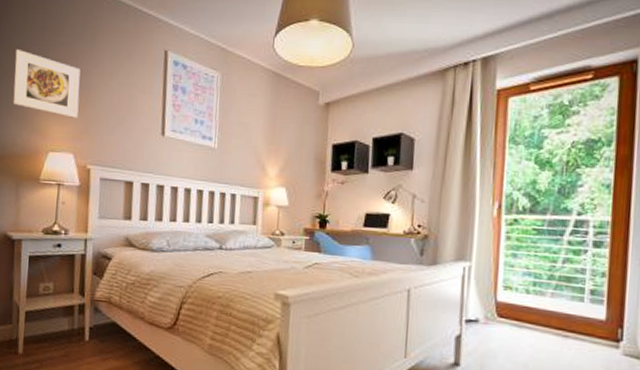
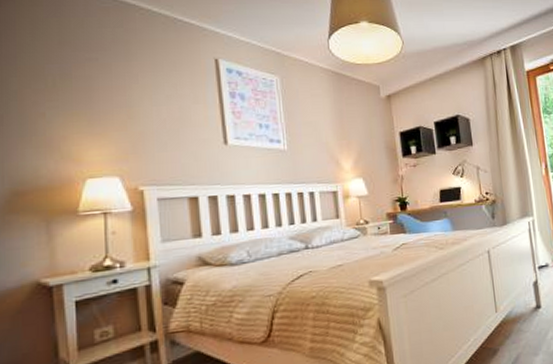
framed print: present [12,48,81,118] -> none [26,68,120,139]

